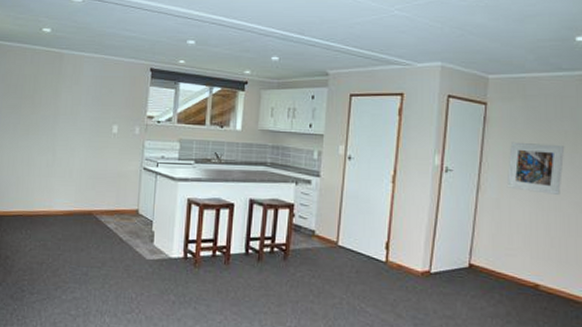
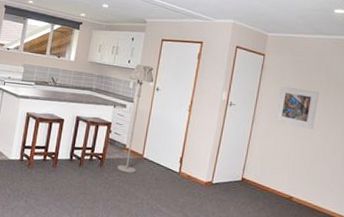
floor lamp: none [305,128,345,266] -> present [117,64,154,174]

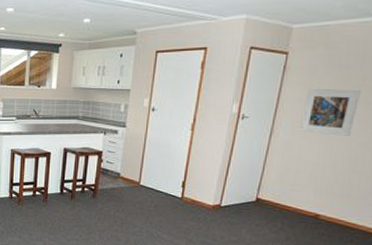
floor lamp: present [117,64,154,174] -> none [111,84,149,202]

